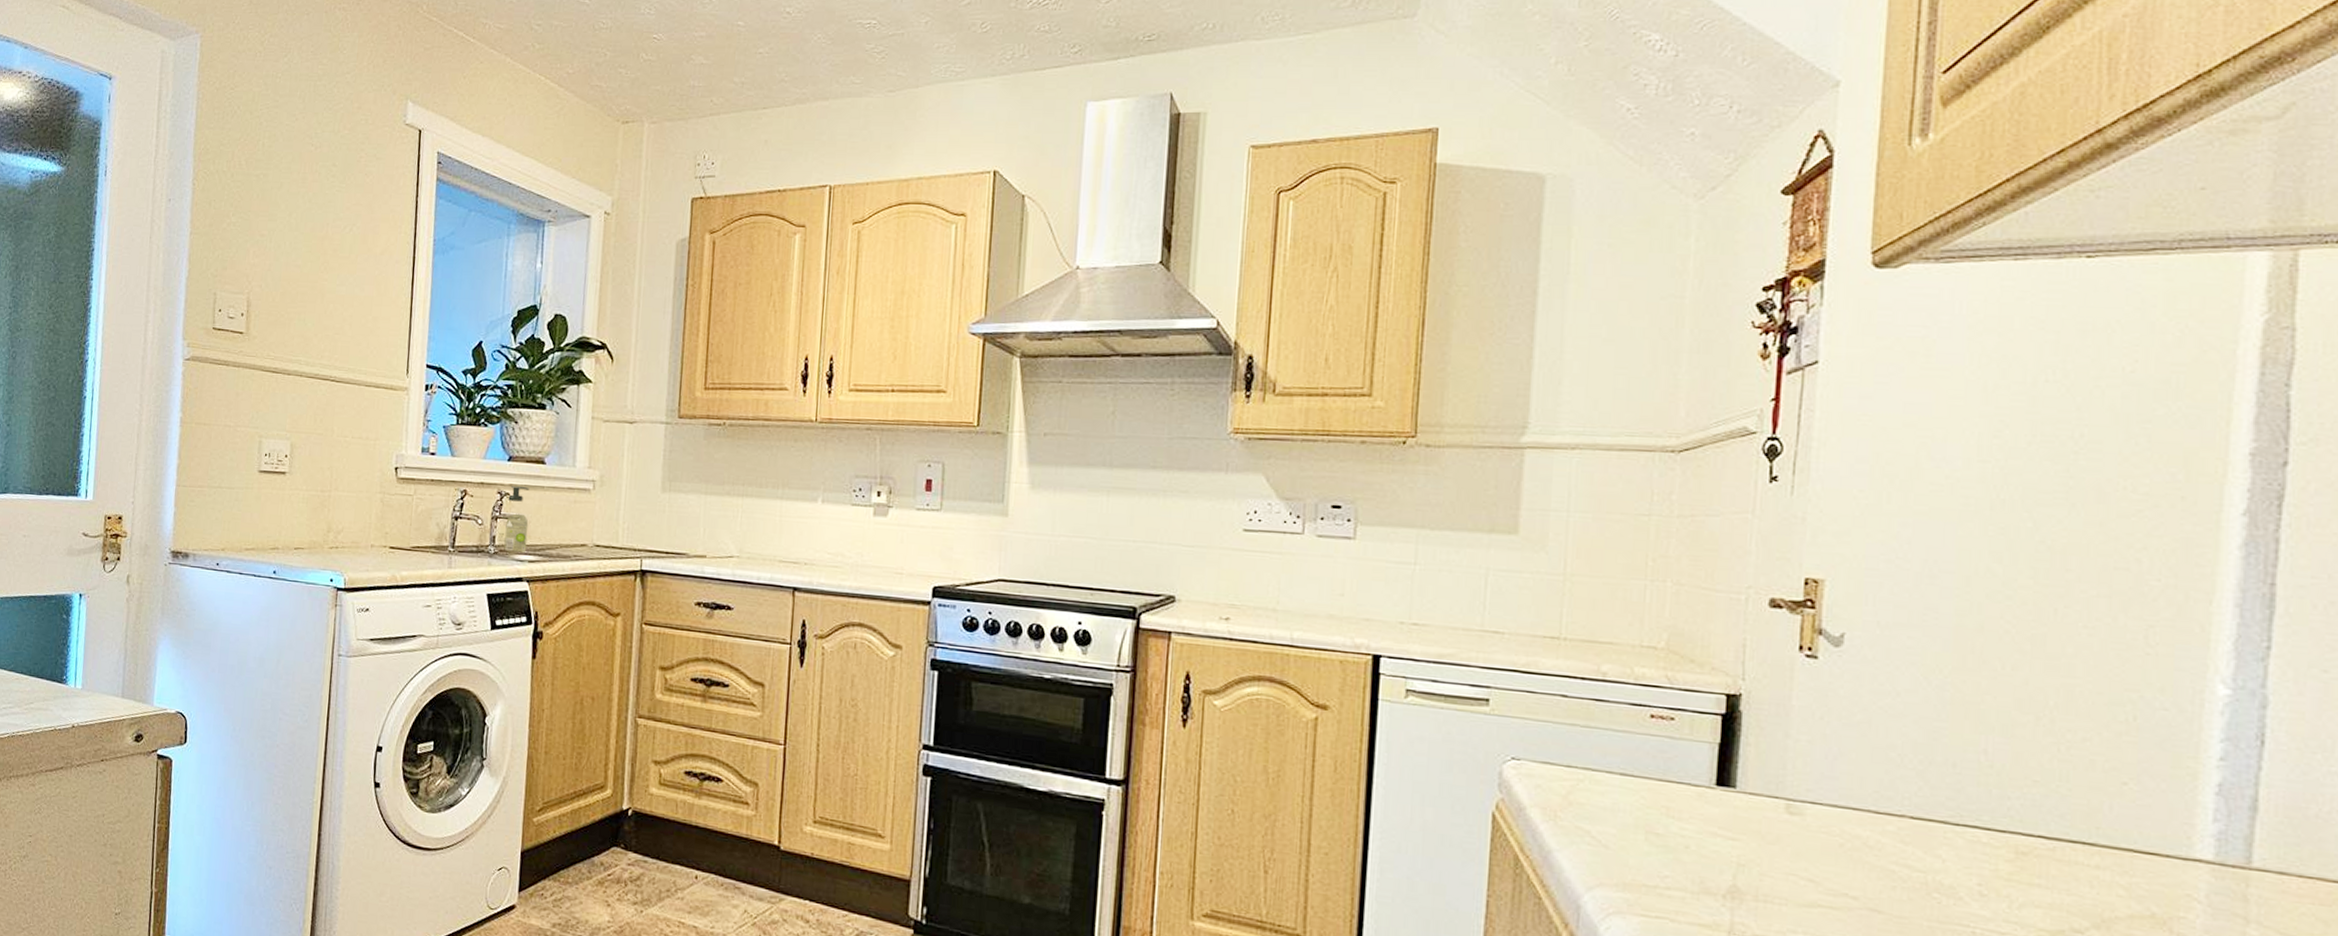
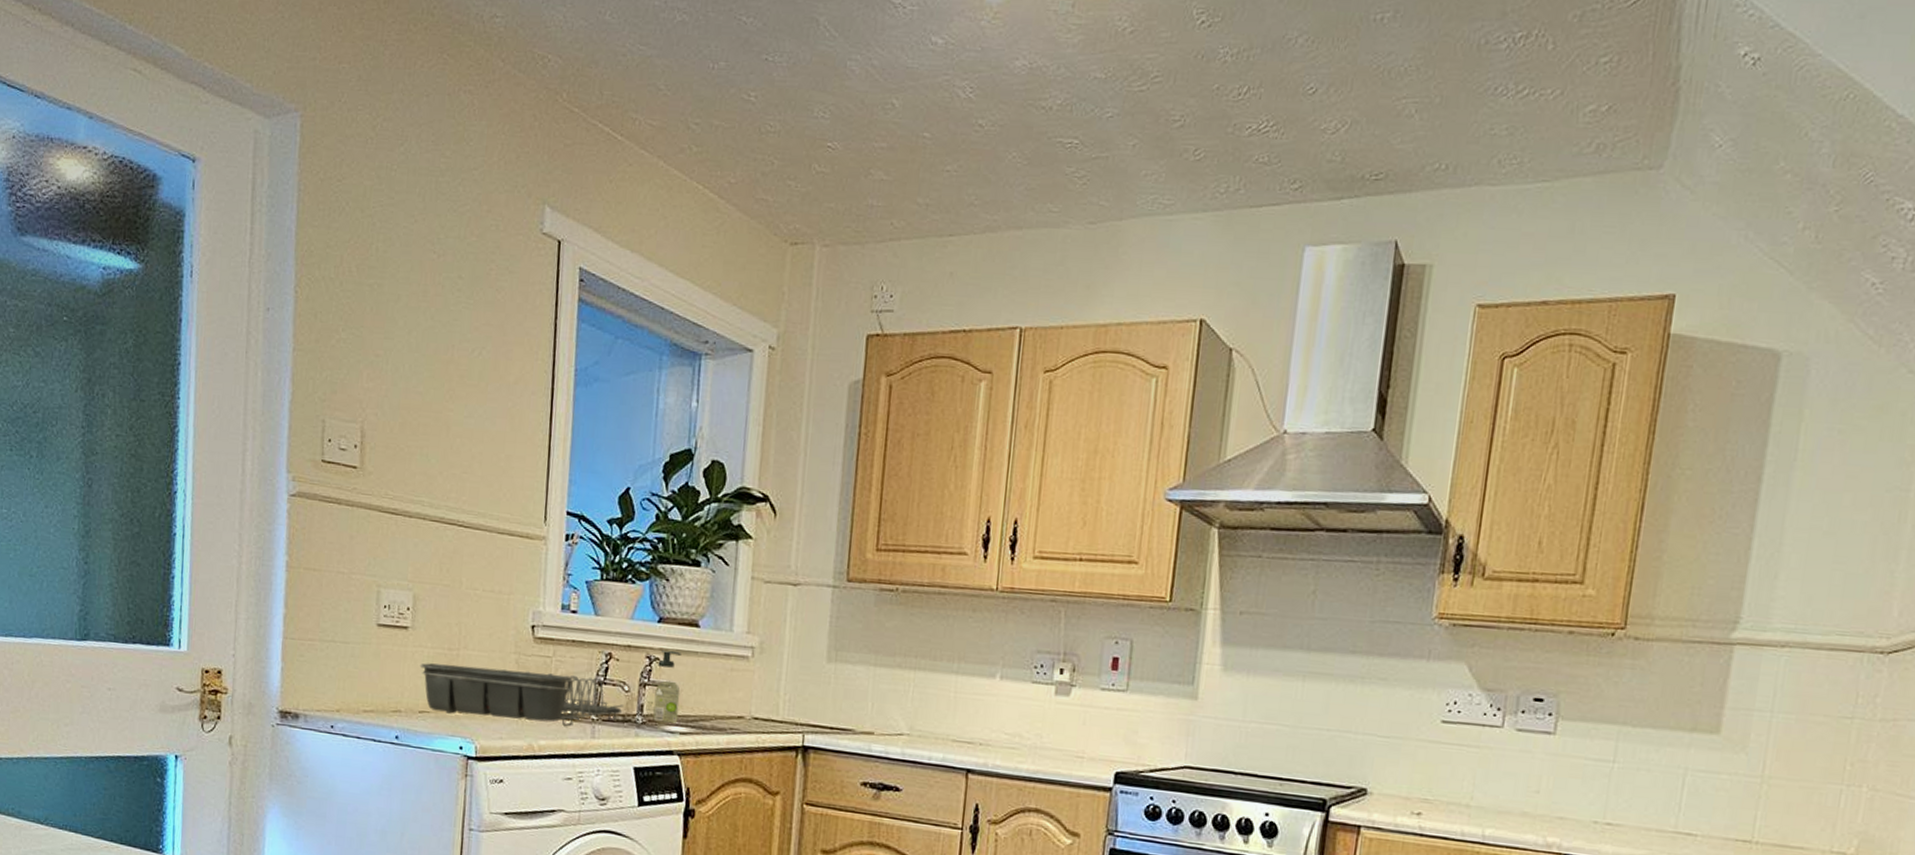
dish rack: none [296,504,477,559] -> present [420,663,623,727]

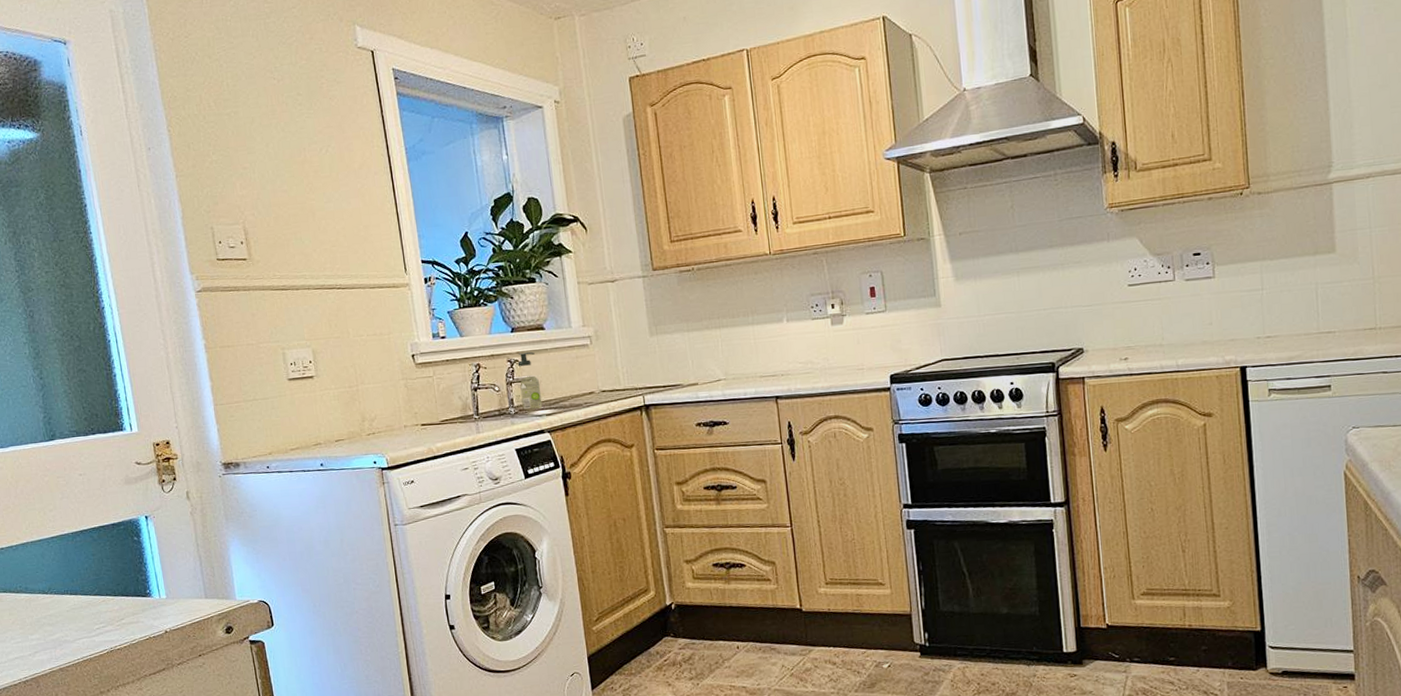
dish rack: present [420,663,623,727] -> none [329,385,498,439]

